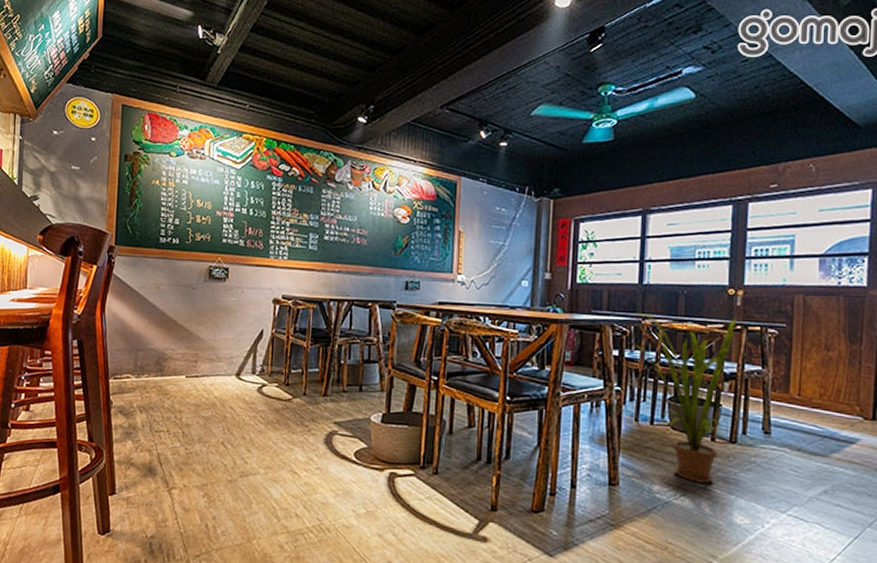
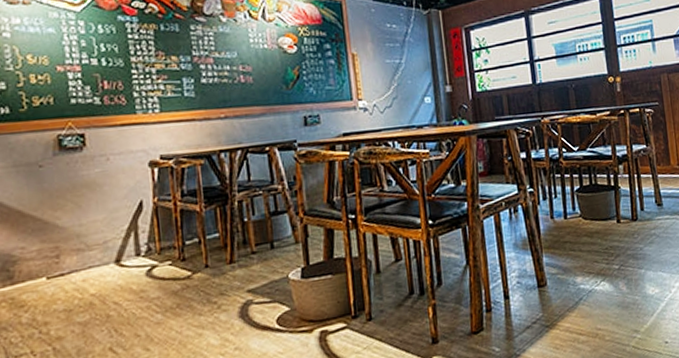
house plant: present [634,312,737,483] -> none [535,102,627,266]

